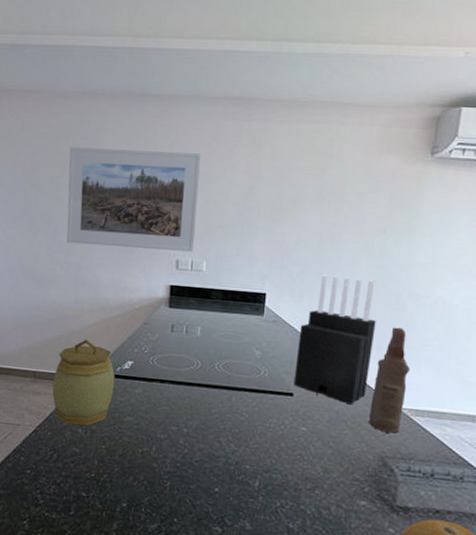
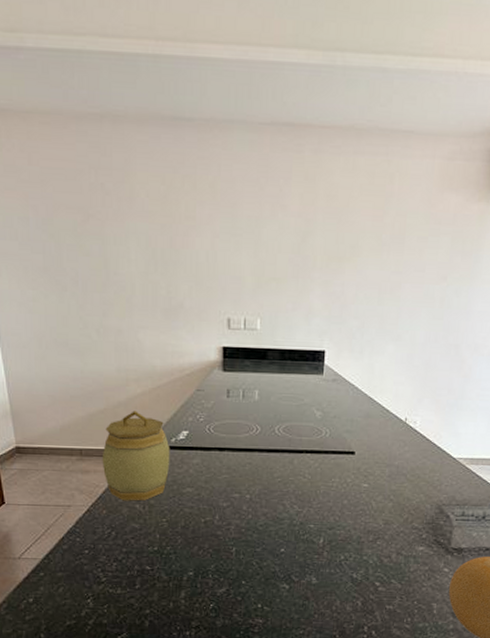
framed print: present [66,147,201,252] -> none [92,185,248,309]
knife block: present [293,274,376,405] -> none [355,328,436,459]
bottle: present [368,327,410,433] -> none [426,379,466,482]

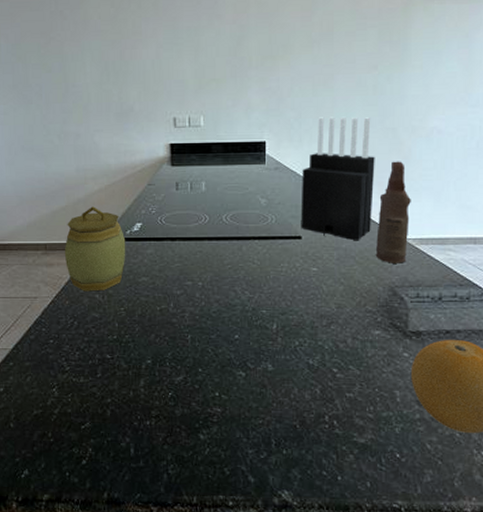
knife block: none [355,328,436,459] -> present [301,117,375,241]
bottle: none [426,379,466,482] -> present [375,161,411,263]

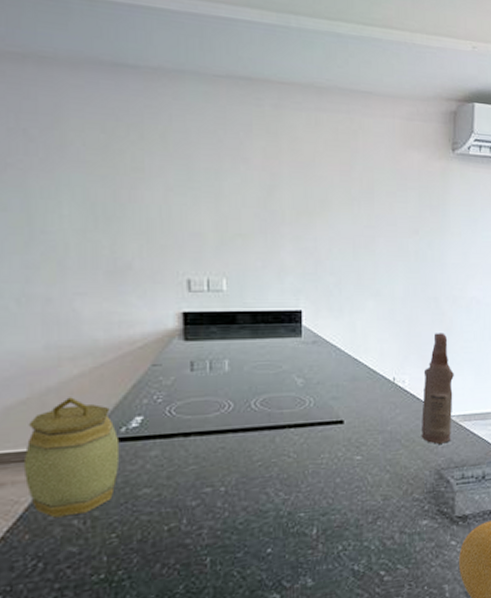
knife block: present [301,117,375,241] -> none [342,284,419,422]

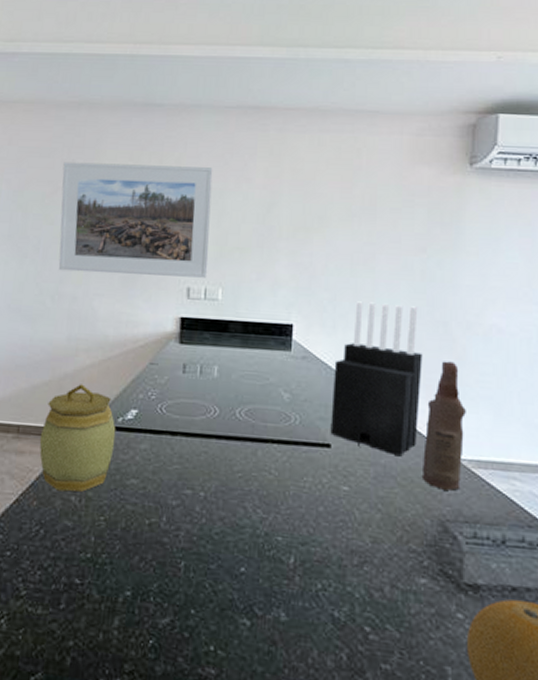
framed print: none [11,131,209,269] -> present [58,162,213,278]
knife block: none [342,284,419,422] -> present [330,301,423,457]

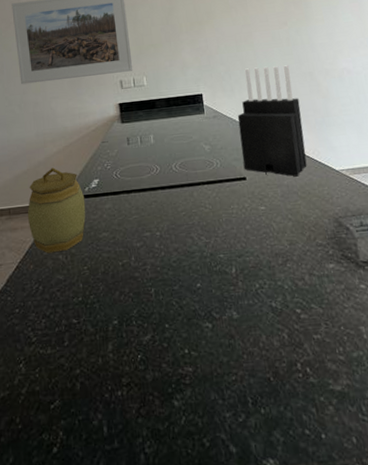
bottle: present [421,361,466,491] -> none [309,100,345,195]

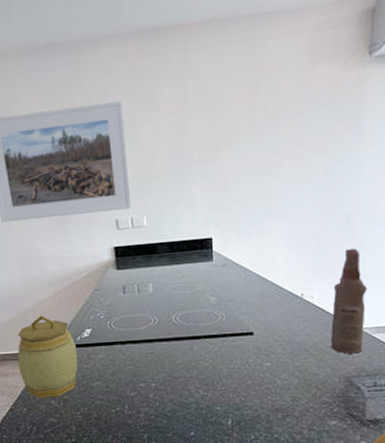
knife block: present [237,65,307,177] -> none [251,204,328,334]
bottle: none [309,100,345,195] -> present [330,248,367,354]

